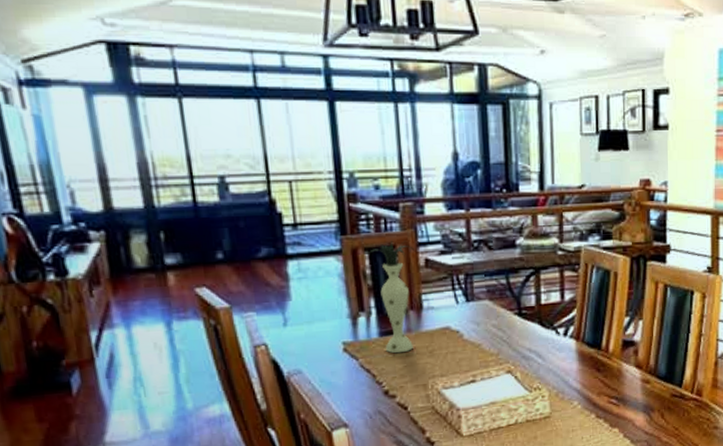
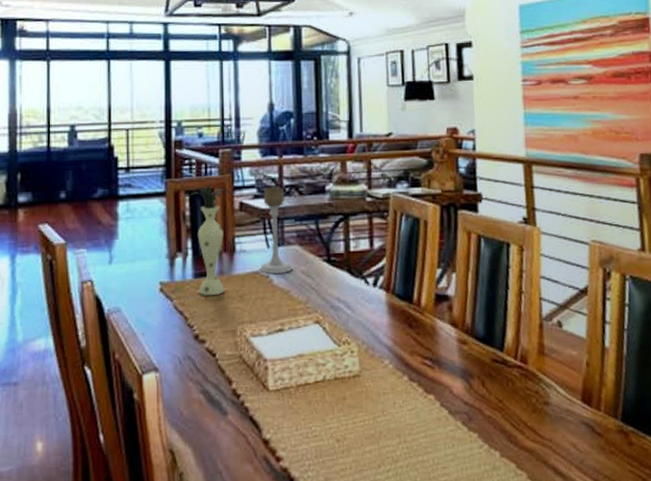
candle holder: none [448,242,483,329] -> present [259,187,293,274]

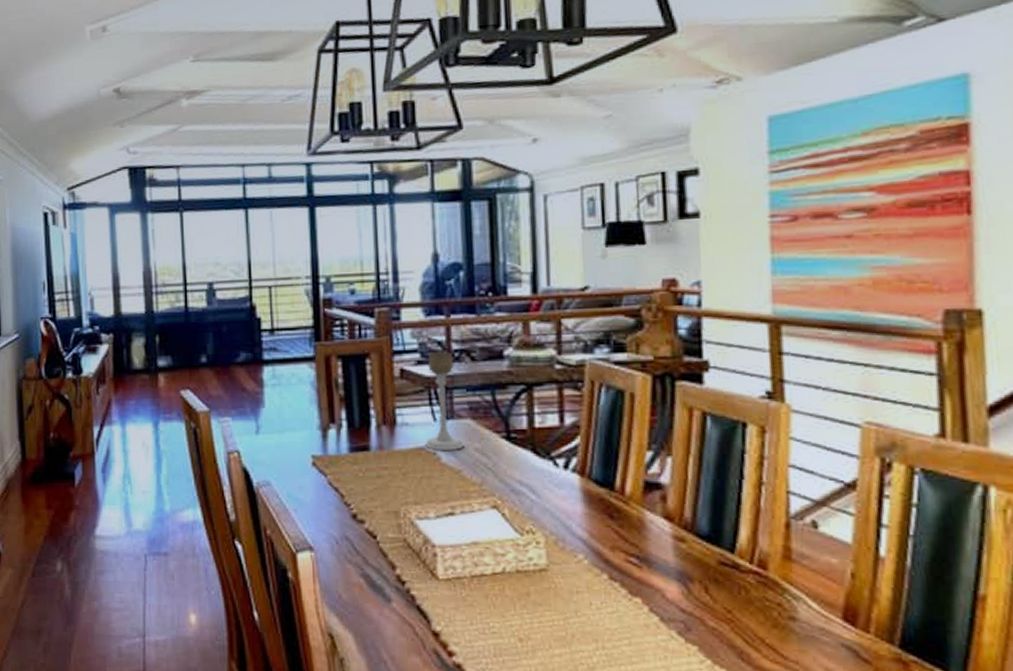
vase: present [189,184,230,296] -> none [342,347,389,473]

